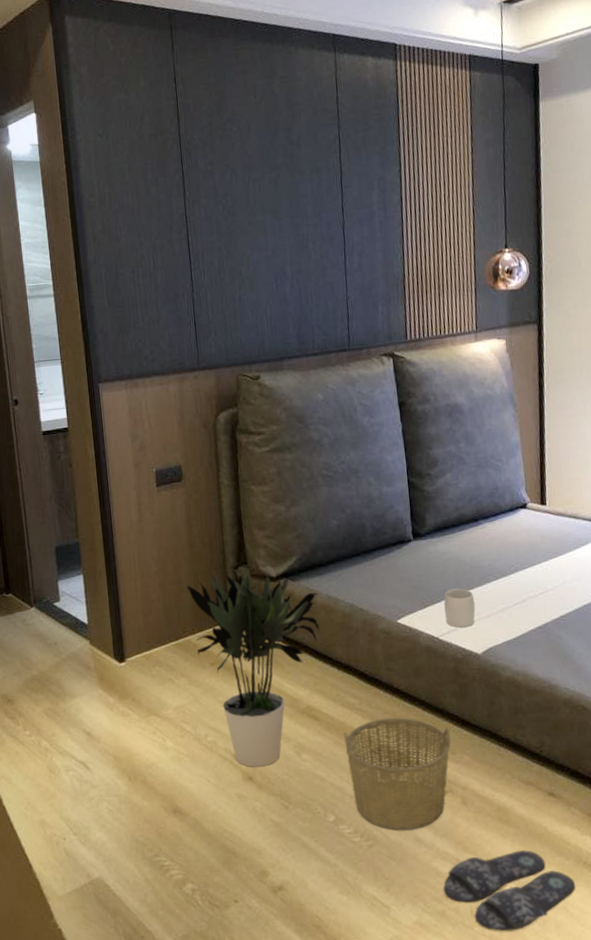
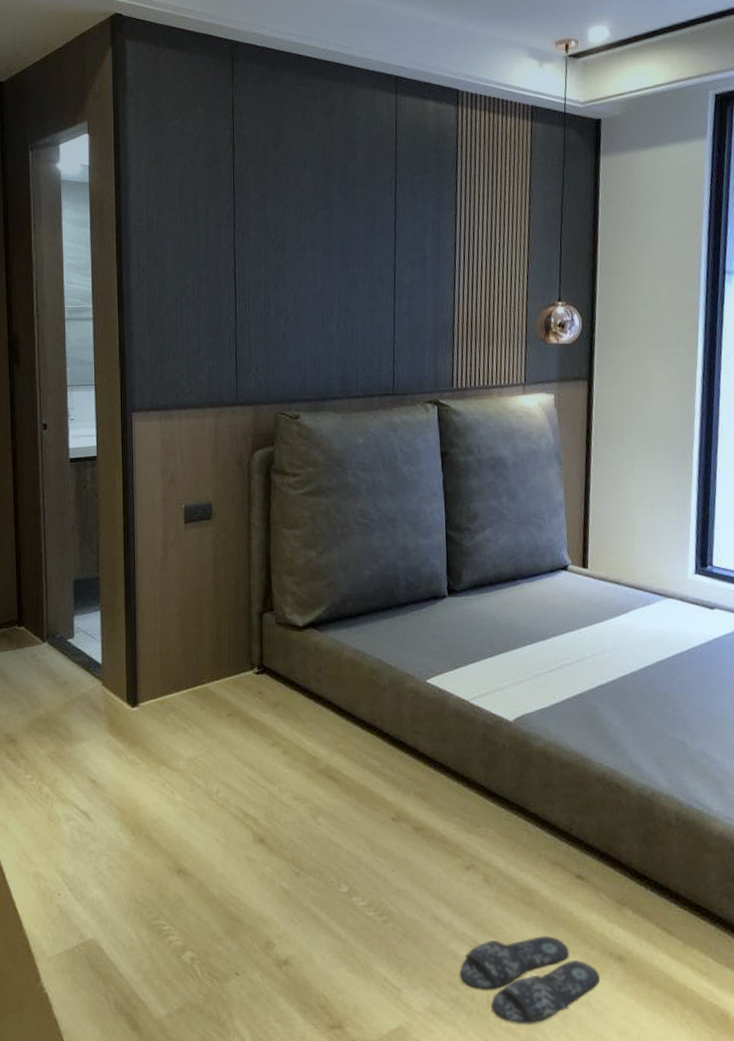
potted plant: present [186,569,319,767] -> none [208,616,346,829]
basket: present [344,717,452,831] -> none [363,783,477,907]
mug: present [444,588,476,628] -> none [476,650,509,692]

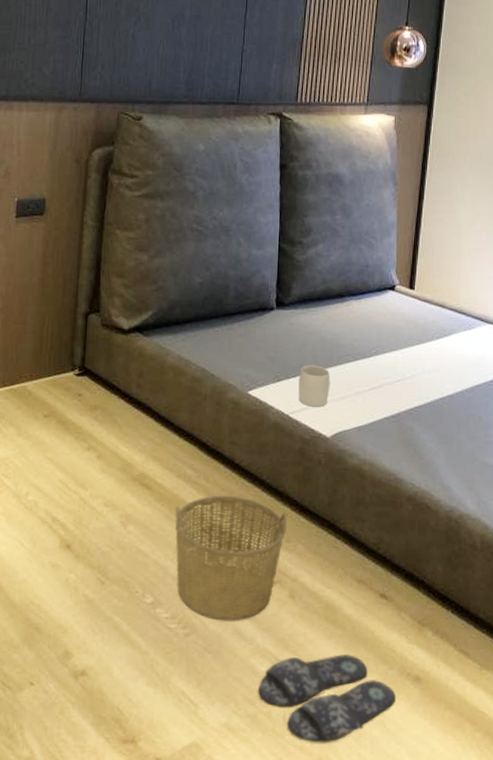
basket: none [363,783,477,907] -> present [175,495,288,621]
mug: none [476,650,509,692] -> present [298,365,330,407]

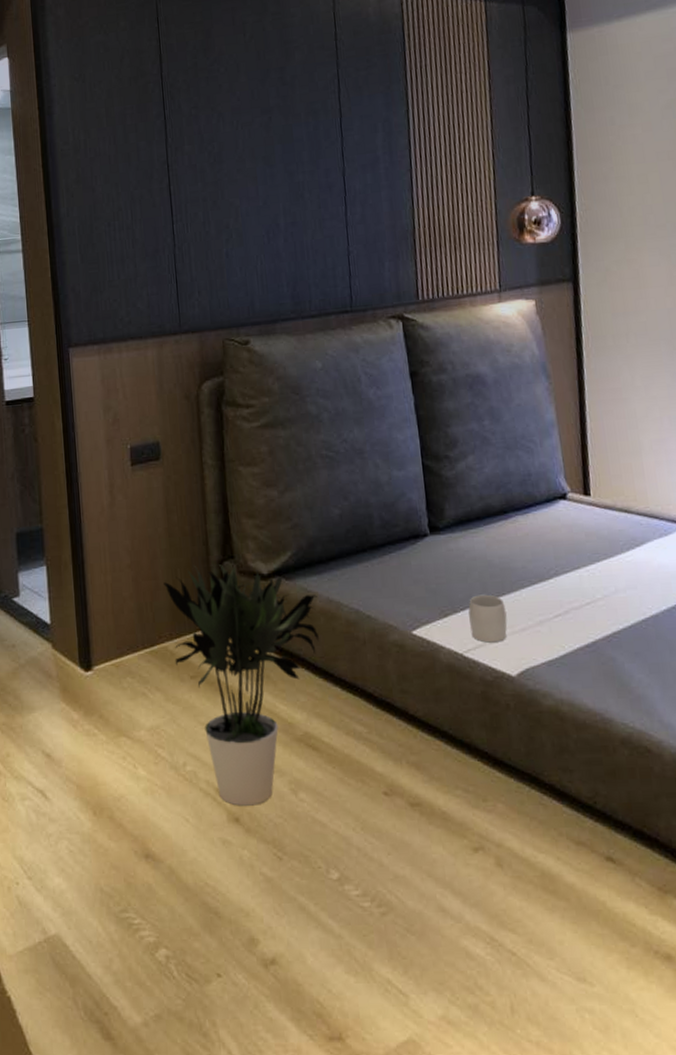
potted plant: none [31,316,170,535] -> present [163,564,319,806]
basket: present [175,495,288,621] -> none [349,751,482,897]
slippers: present [258,654,396,743] -> none [476,931,645,1038]

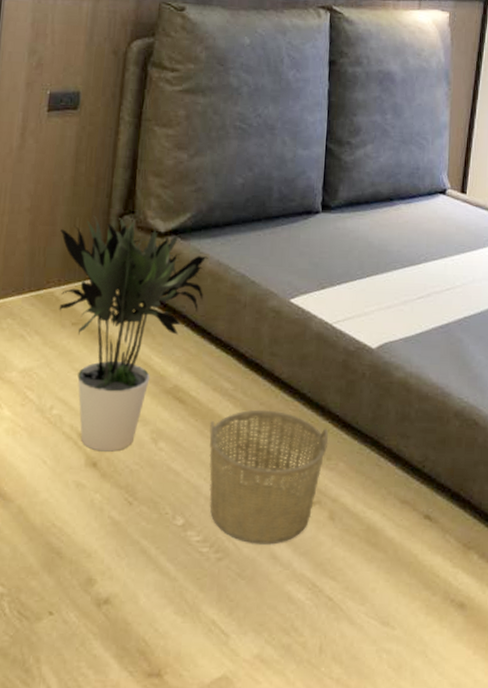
basket: none [349,751,482,897] -> present [209,409,329,545]
mug: present [468,594,507,643] -> none [343,272,377,316]

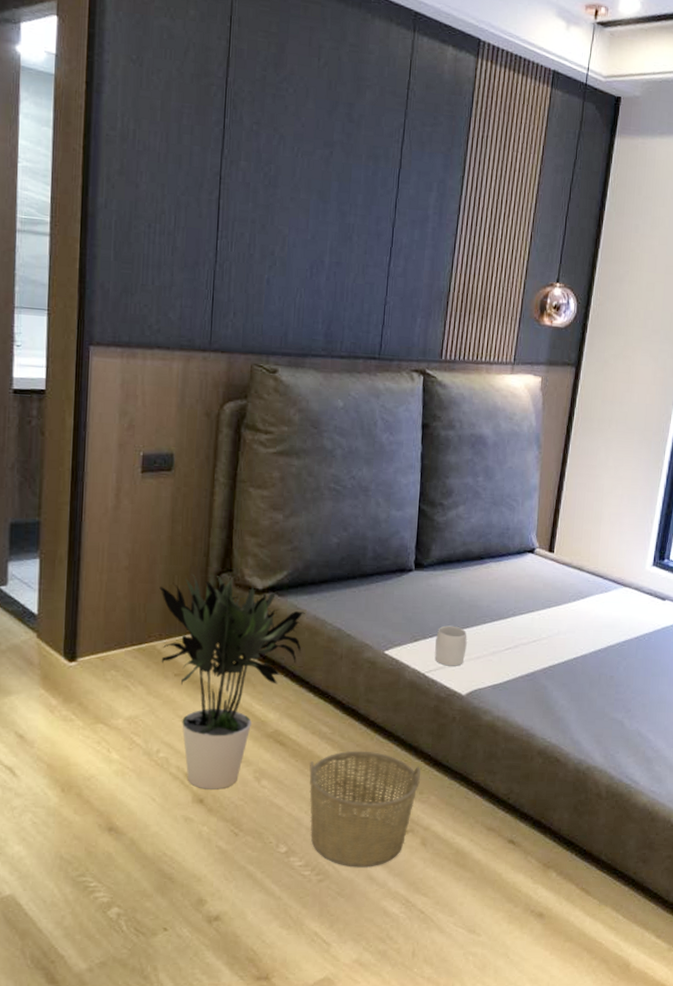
mug: none [343,272,377,316] -> present [435,625,467,666]

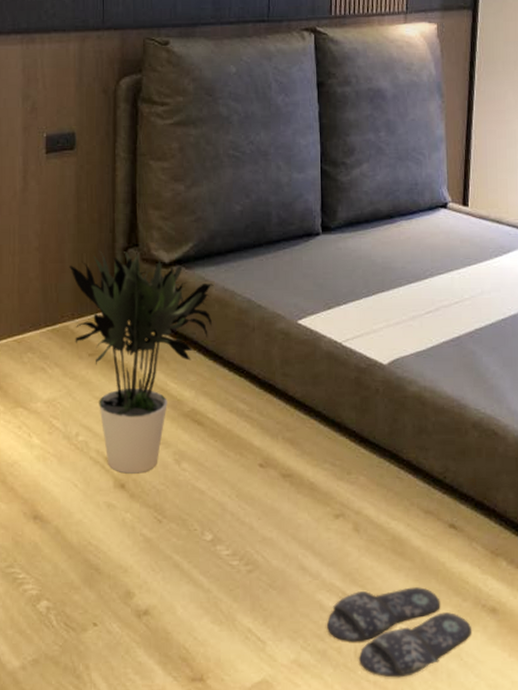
basket: present [309,750,421,868] -> none [230,428,347,557]
slippers: none [389,895,520,974] -> present [327,587,471,678]
mug: present [435,625,467,666] -> none [350,290,384,334]

